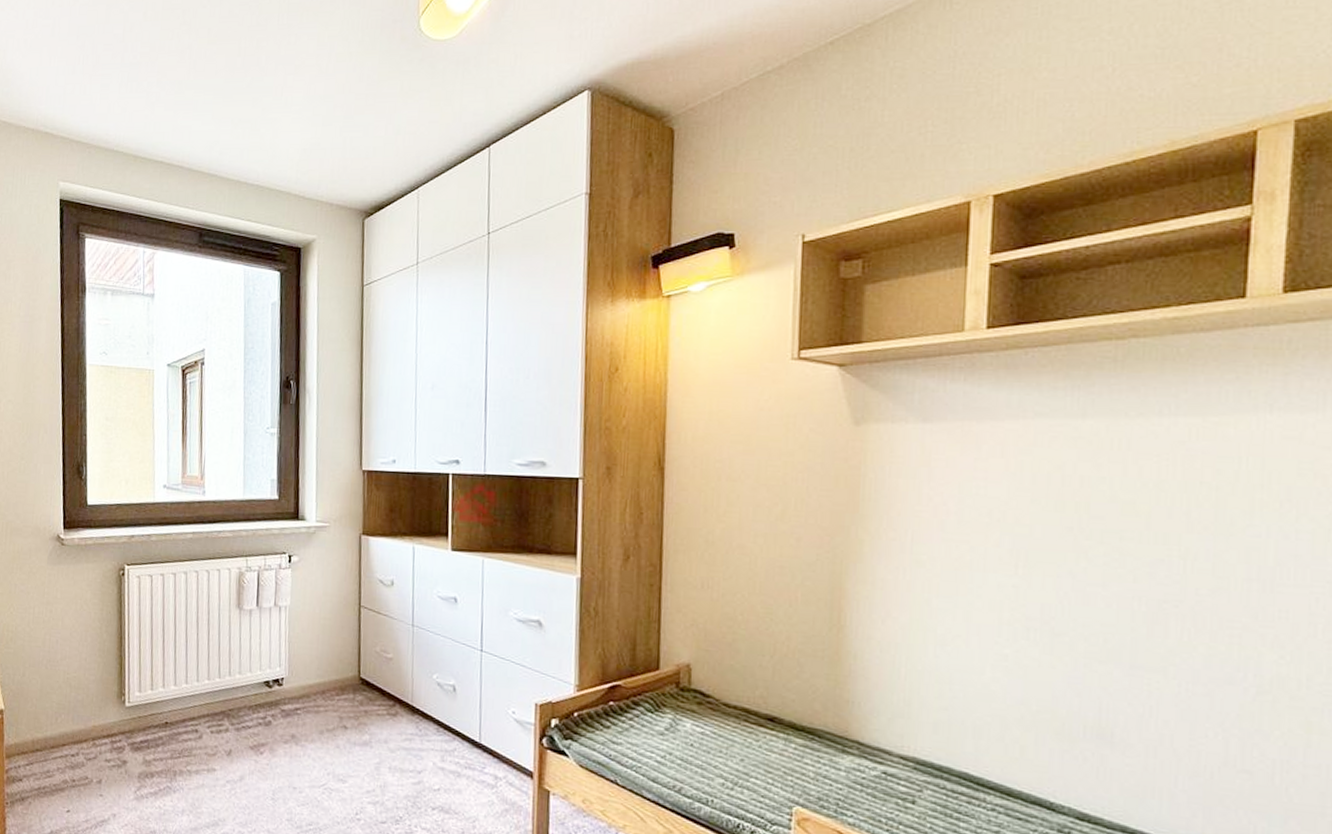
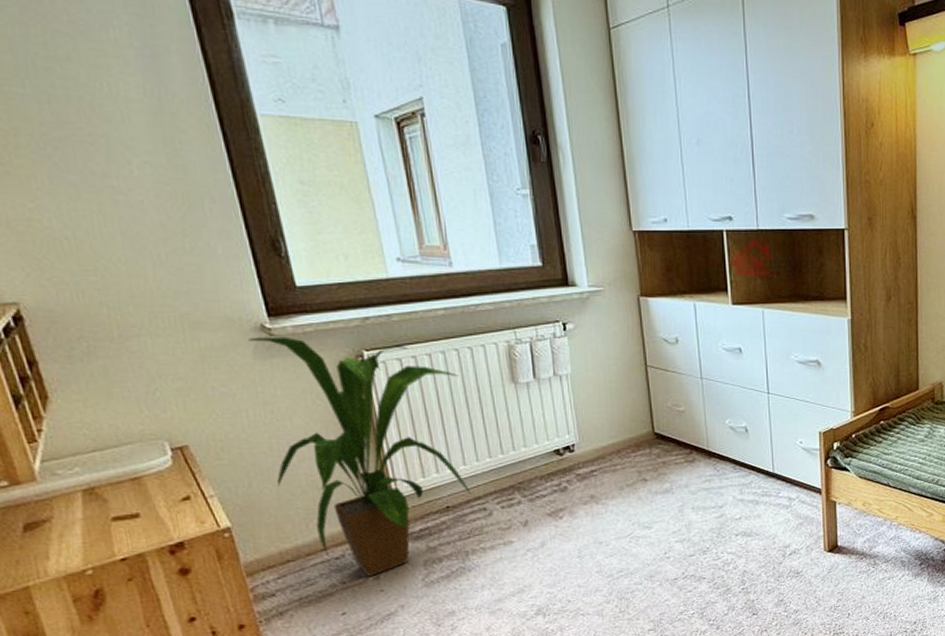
house plant: none [42,545,195,779] -> present [247,336,471,576]

